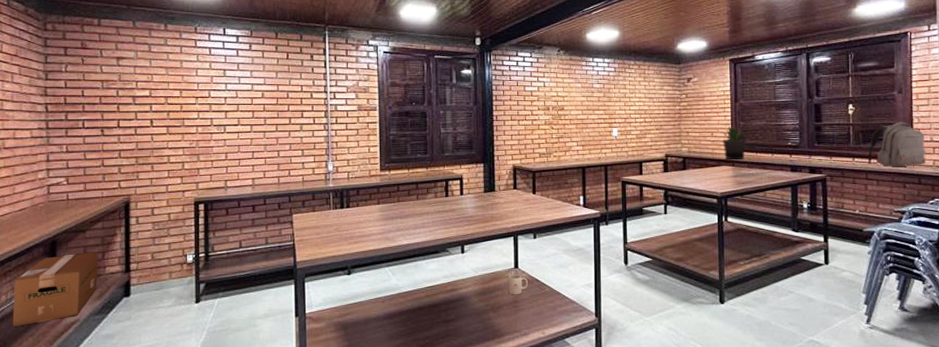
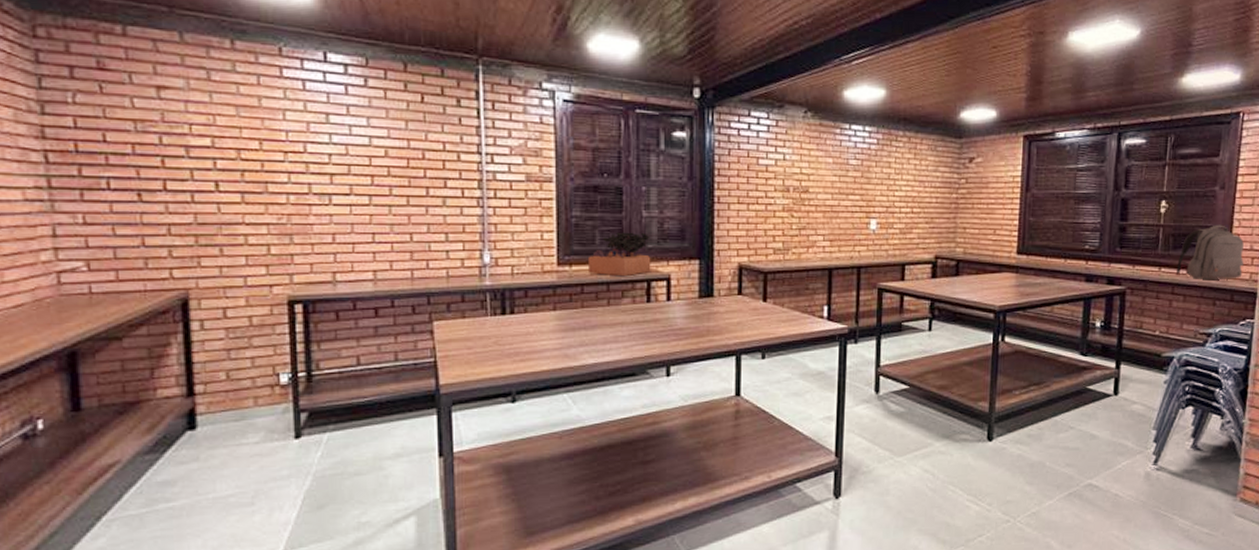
box: present [12,252,98,327] -> none [14,368,146,471]
plant: none [402,144,448,178] -> present [587,232,651,277]
mug: present [508,273,529,295] -> none [726,402,753,430]
planter: present [723,124,745,160] -> none [1007,219,1034,266]

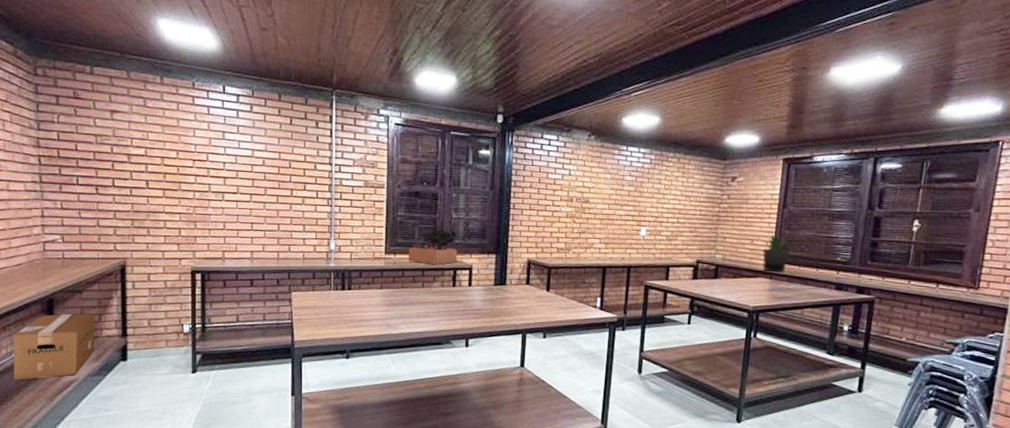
box: none [14,368,146,471] -> present [13,313,95,381]
planter: none [1007,219,1034,266] -> present [762,232,789,272]
backpack: present [1175,224,1244,280] -> none [925,244,997,295]

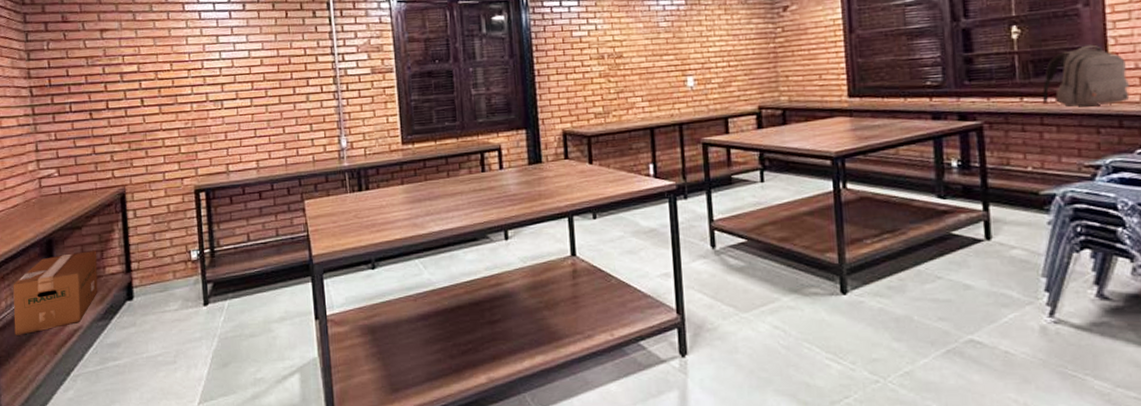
plant: present [408,229,458,265] -> none [427,109,483,151]
planter: present [762,232,789,272] -> none [834,62,867,109]
backpack: none [925,244,997,295] -> present [1042,44,1131,107]

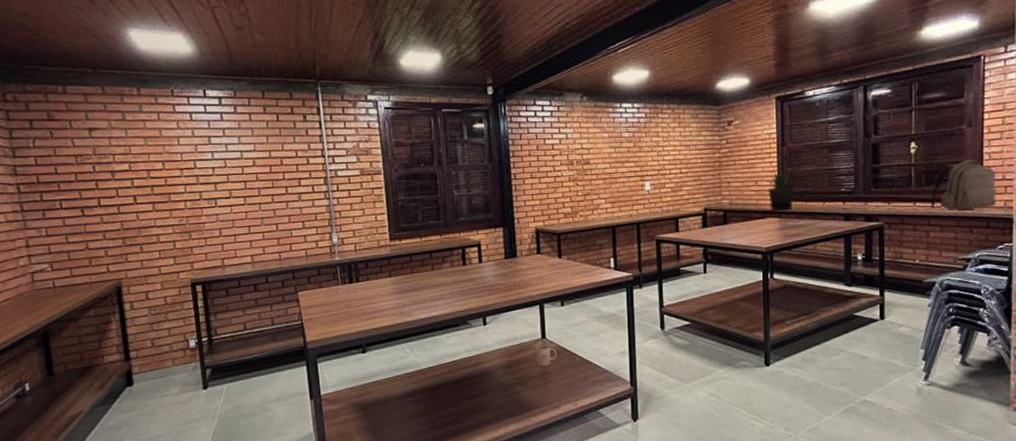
box: present [13,251,98,335] -> none [9,341,98,422]
mug: none [564,262,590,289] -> present [535,344,558,367]
planter: none [834,62,867,109] -> present [768,171,794,211]

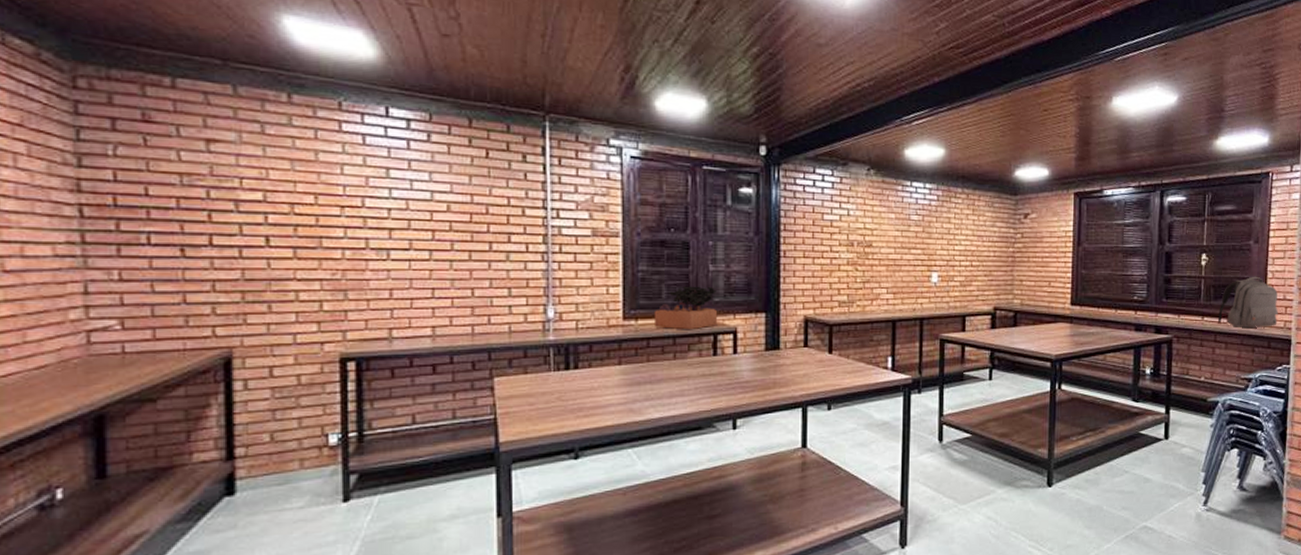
plant: none [413,208,464,246] -> present [653,286,718,330]
mug: present [535,344,558,367] -> none [793,454,819,482]
planter: present [768,171,794,211] -> none [1061,272,1086,316]

